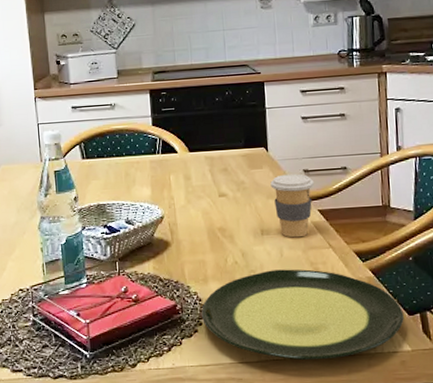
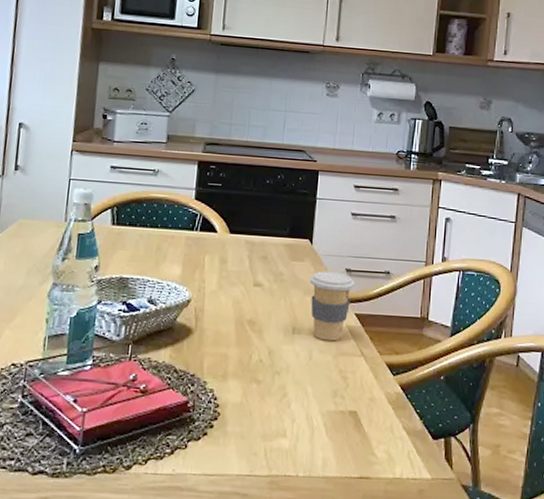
plate: present [201,269,404,360] -> none [214,373,428,481]

